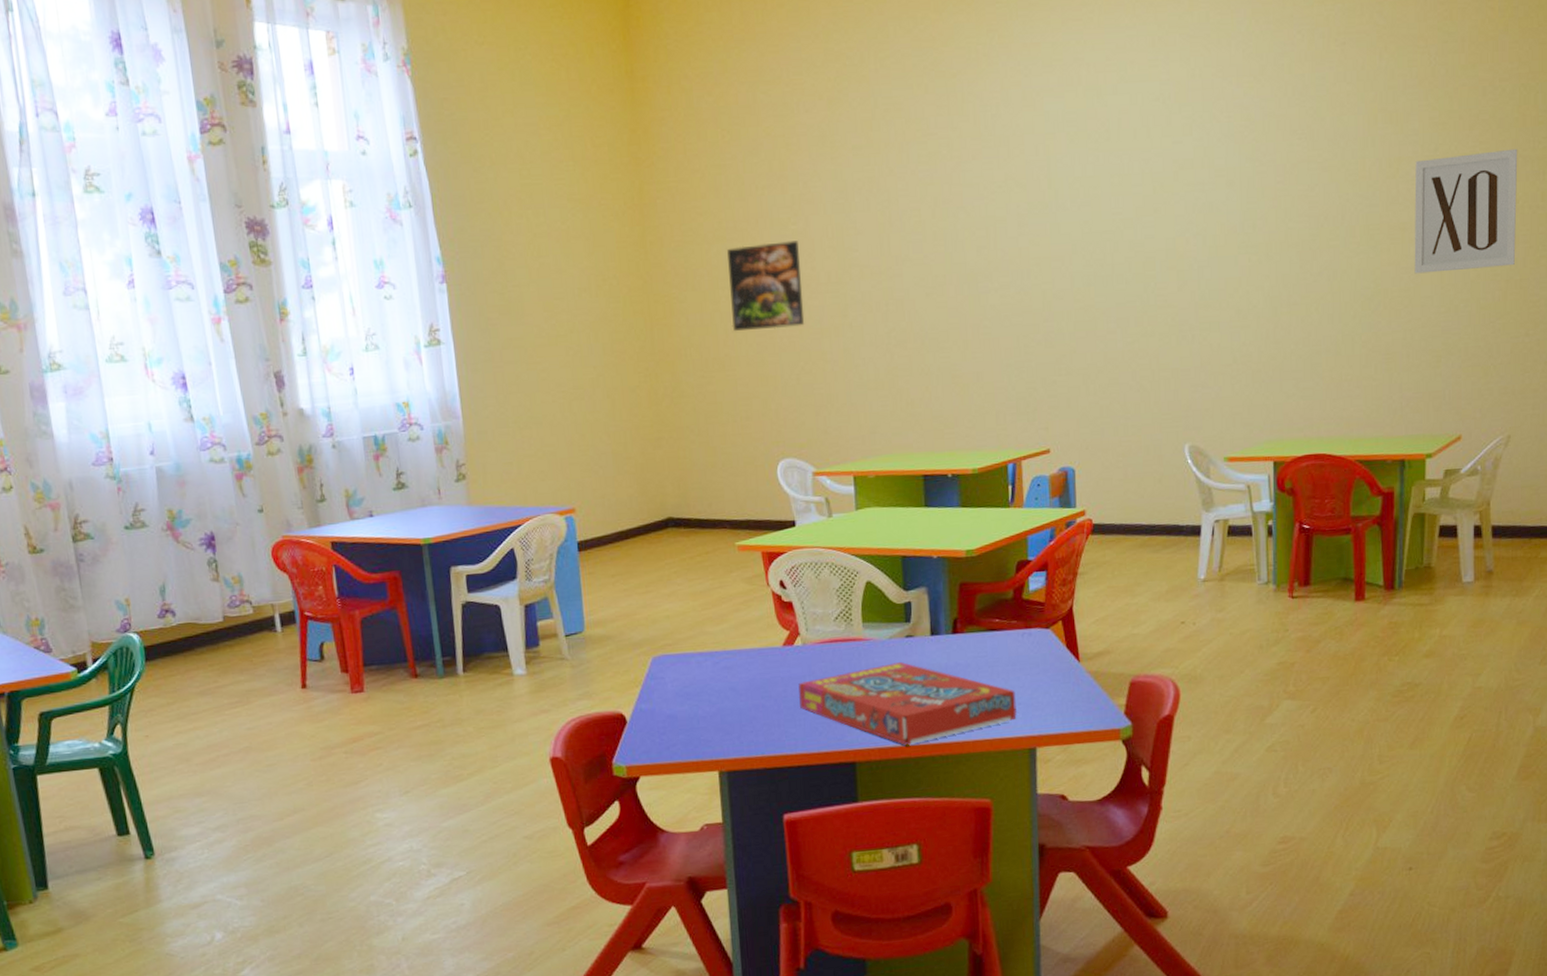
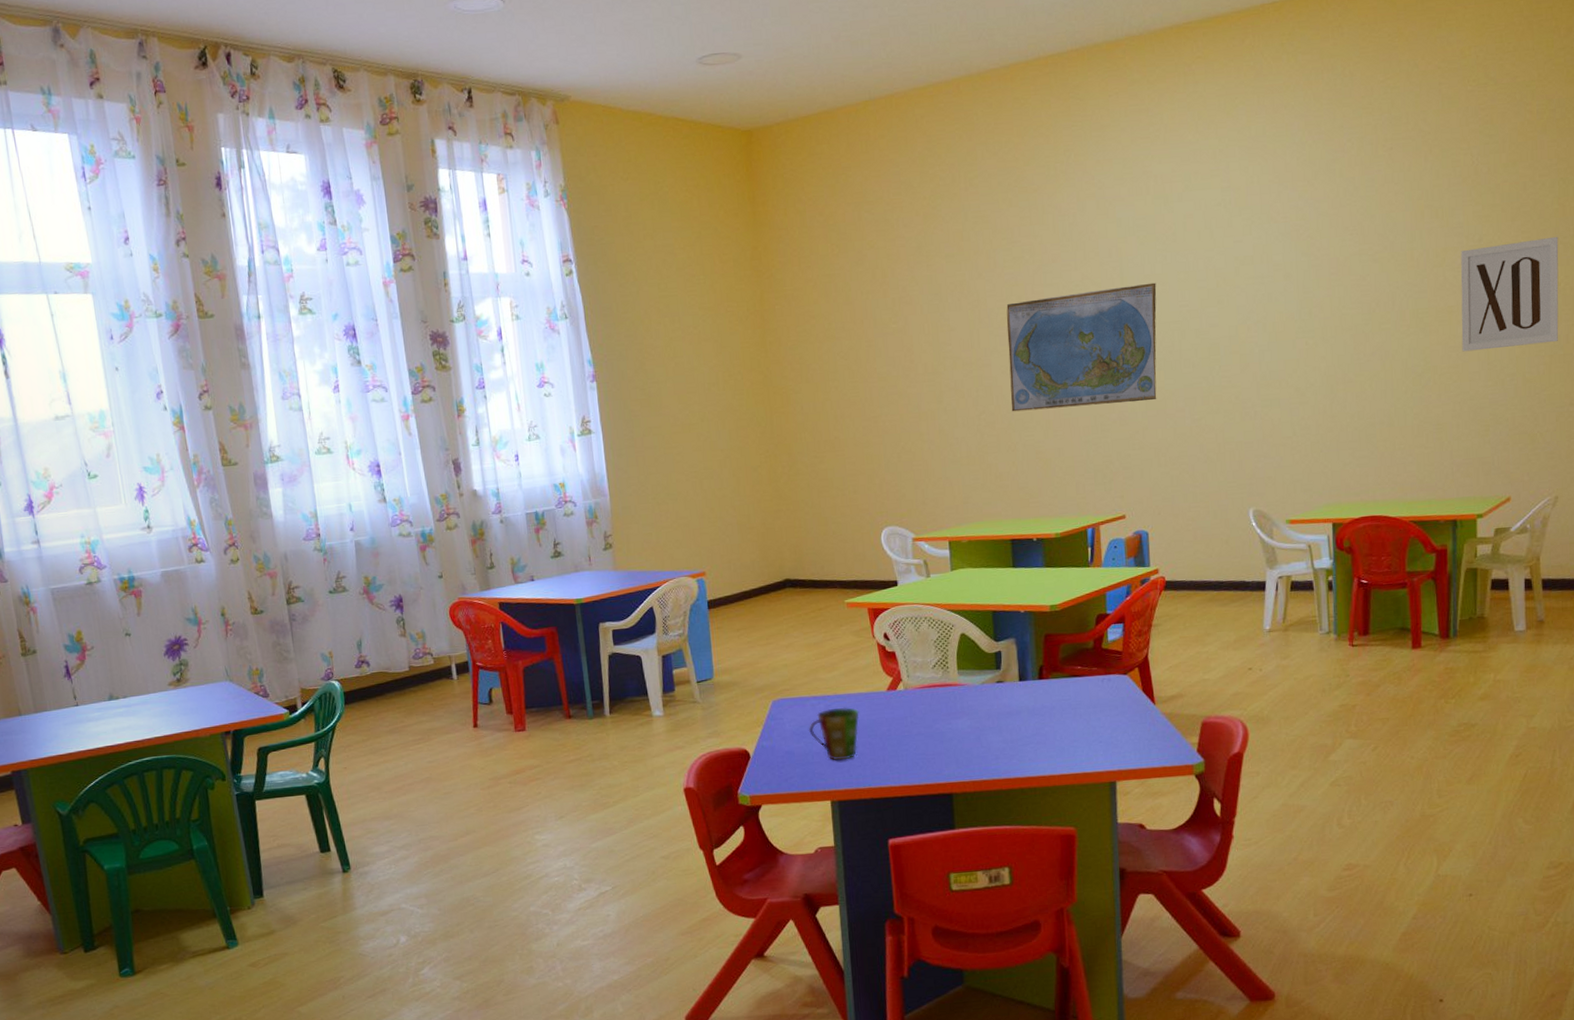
cup: none [693,664,751,726] -> present [808,707,859,761]
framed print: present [727,241,805,332] -> none [836,337,905,418]
snack box: present [798,662,1018,745] -> none [901,705,1099,779]
world map: none [920,186,1088,330] -> present [1006,282,1157,412]

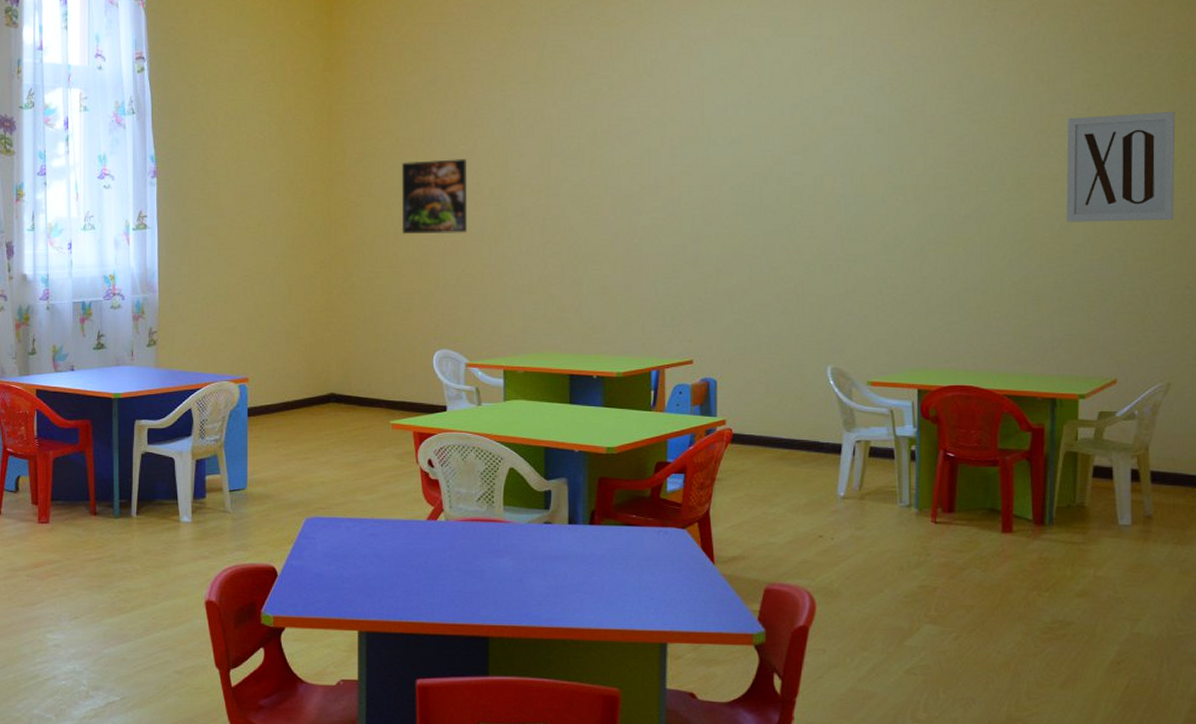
cup: present [808,707,859,761] -> none [340,532,396,589]
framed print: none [836,337,905,418] -> present [401,159,468,235]
world map: present [1006,282,1157,412] -> none [578,125,739,245]

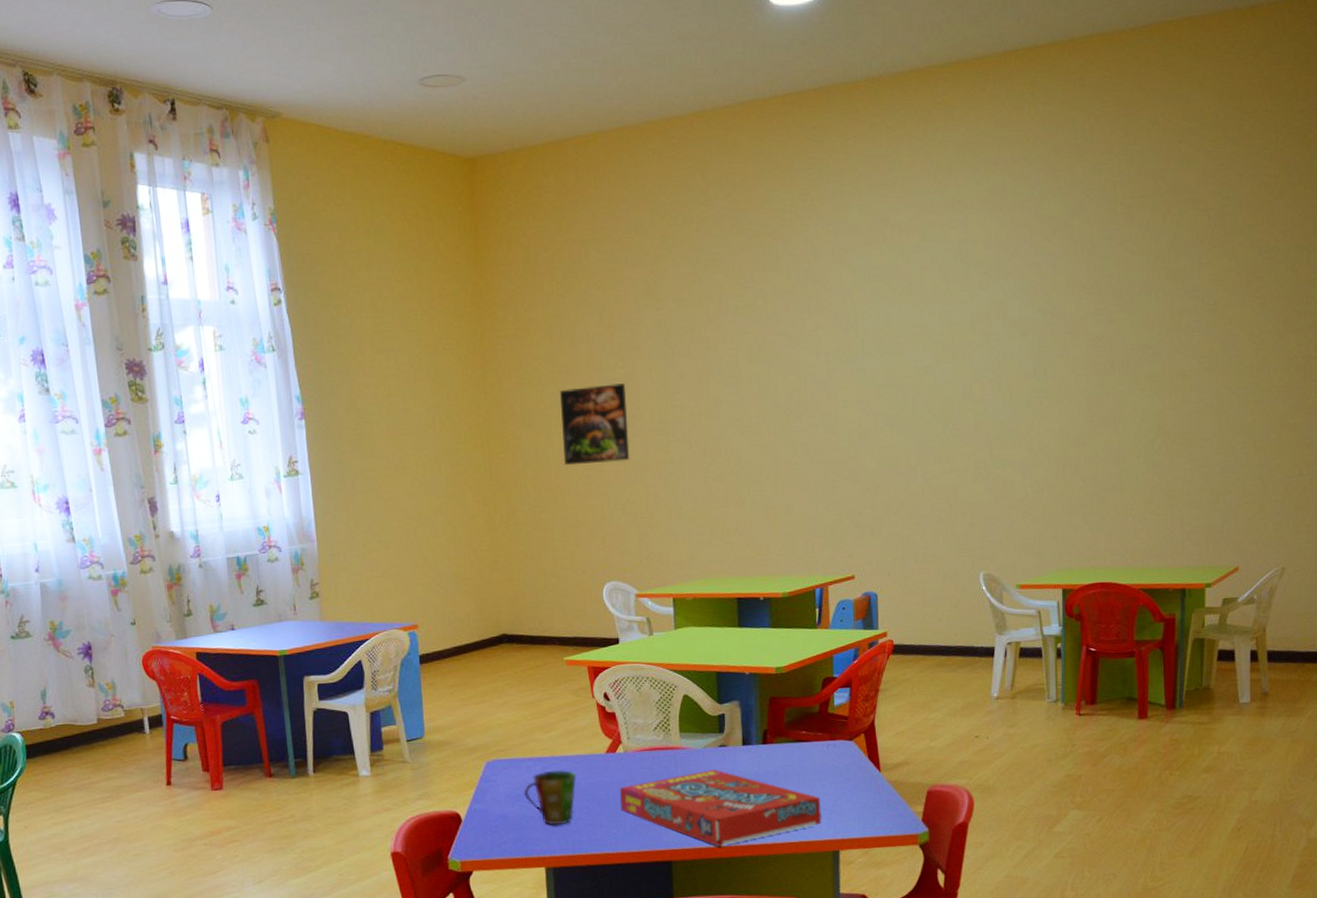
cup: none [340,532,396,589] -> present [523,769,577,826]
snack box: none [438,547,650,626] -> present [619,770,822,846]
wall art: present [1066,111,1176,222] -> none [1194,303,1292,418]

